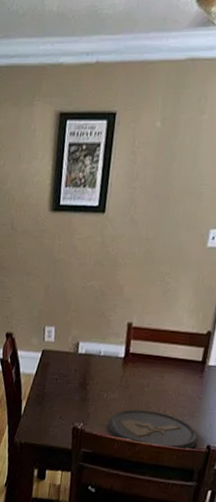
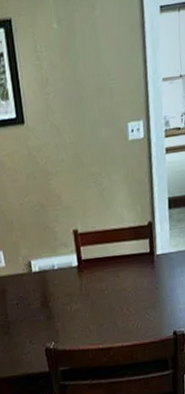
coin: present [108,409,198,451] -> none [78,311,164,349]

